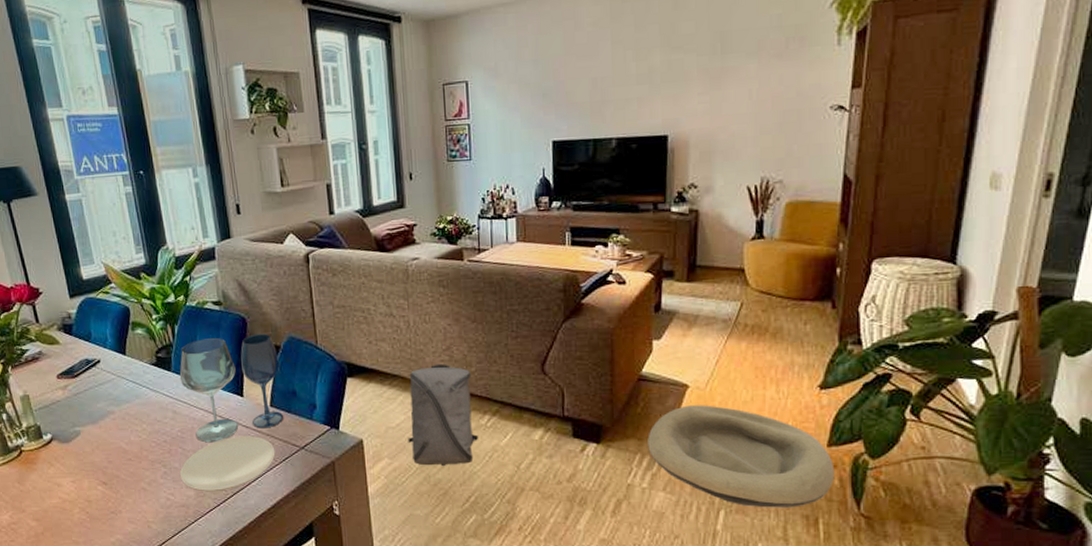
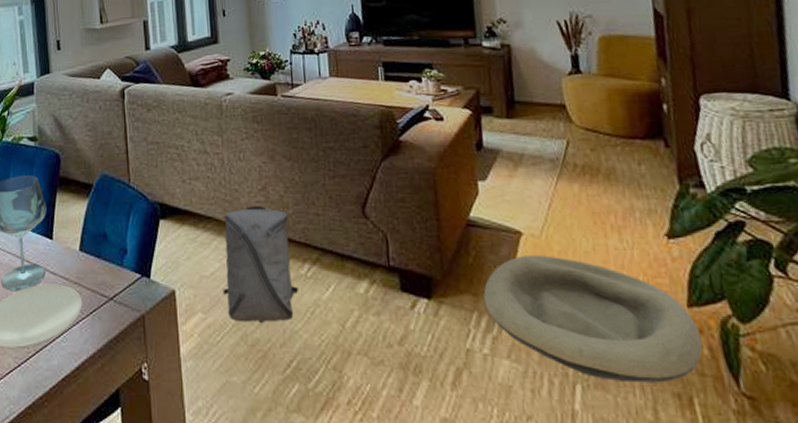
wineglass: present [240,333,283,429] -> none [53,171,92,276]

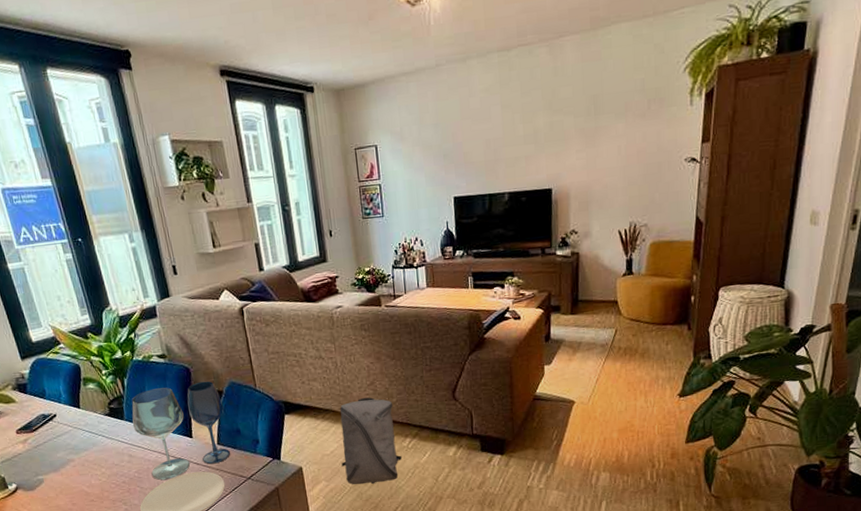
wineglass: none [53,171,92,276] -> present [187,381,230,464]
dog bed: present [483,255,703,383] -> none [542,416,692,497]

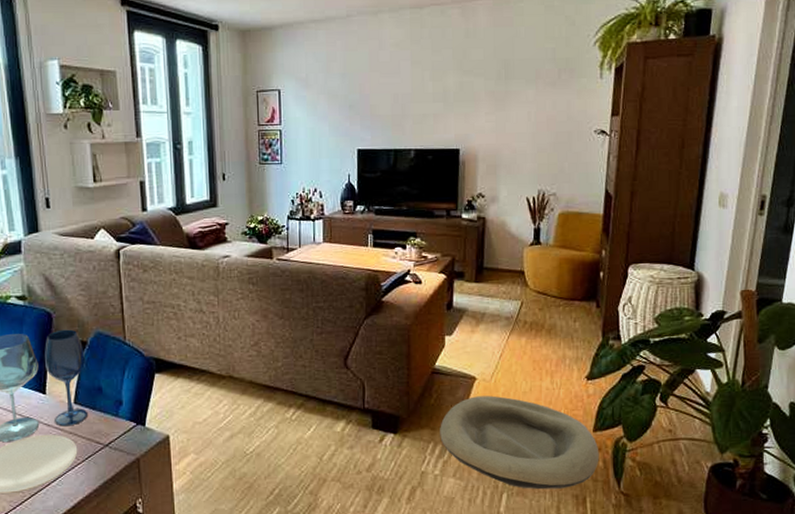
backpack: present [339,397,402,485] -> none [214,360,284,460]
dog bed: none [542,416,692,497] -> present [440,395,600,490]

